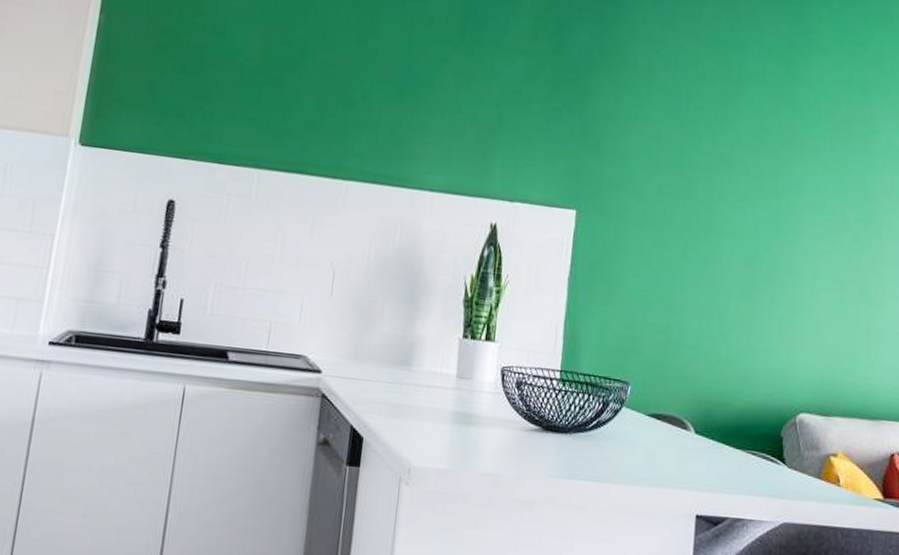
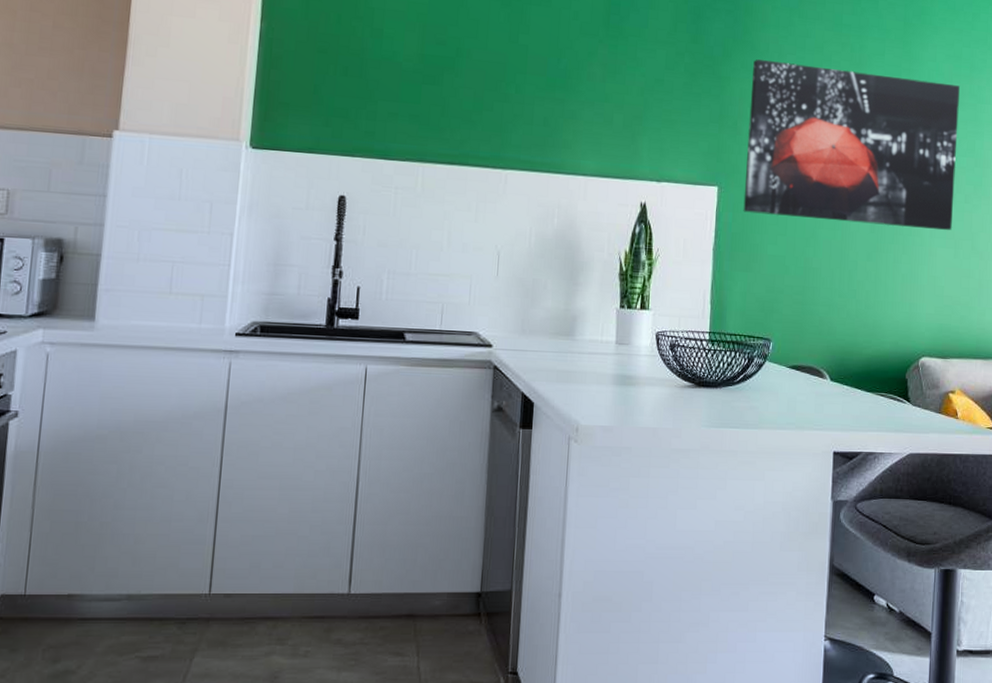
wall art: none [603,74,849,272] -> present [743,59,960,231]

